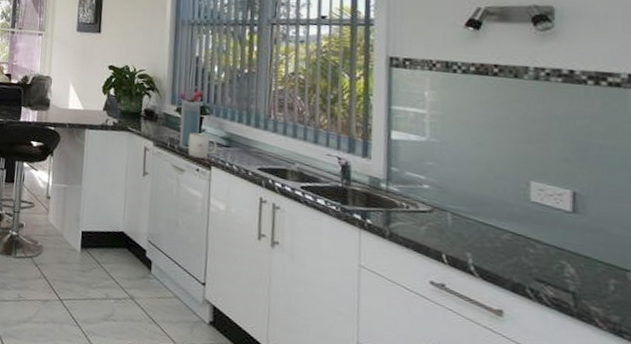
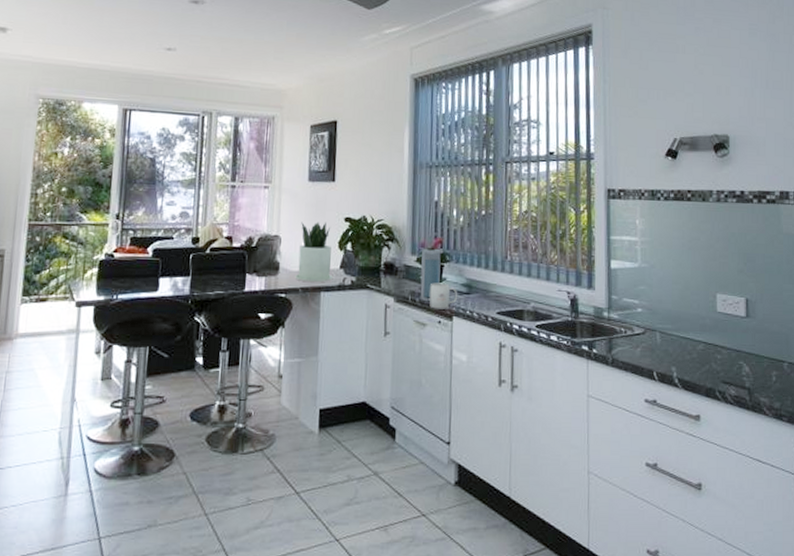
planter: none [63,66,97,121] -> present [295,221,333,283]

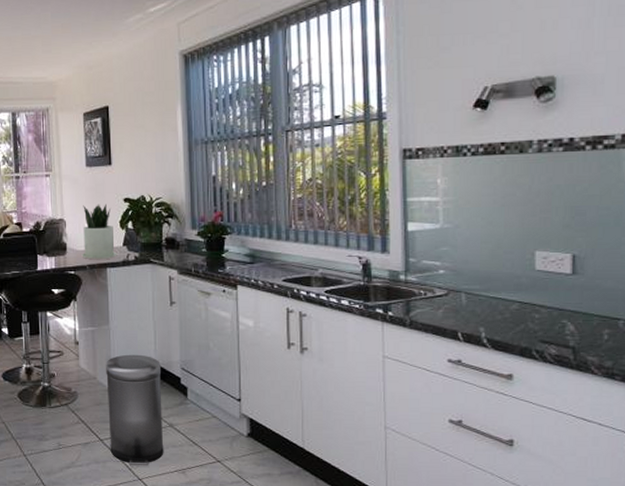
pedal bin: none [306,390,369,524] -> present [105,354,164,466]
soap dispenser: present [420,248,444,302] -> none [202,222,225,273]
mug: present [429,282,458,310] -> none [212,254,242,279]

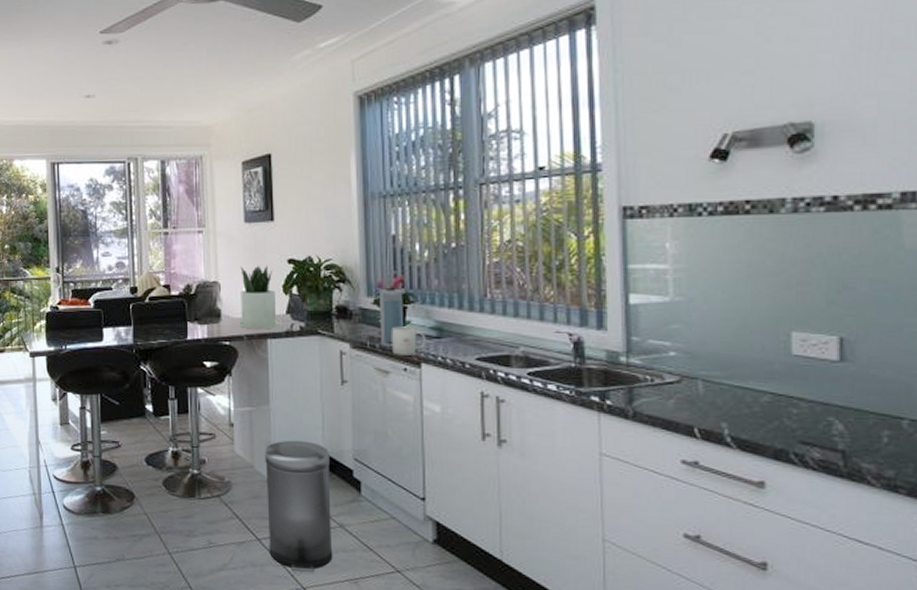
soap dispenser: none [202,222,225,273] -> present [380,288,406,348]
mug: none [212,254,242,279] -> present [391,326,426,356]

